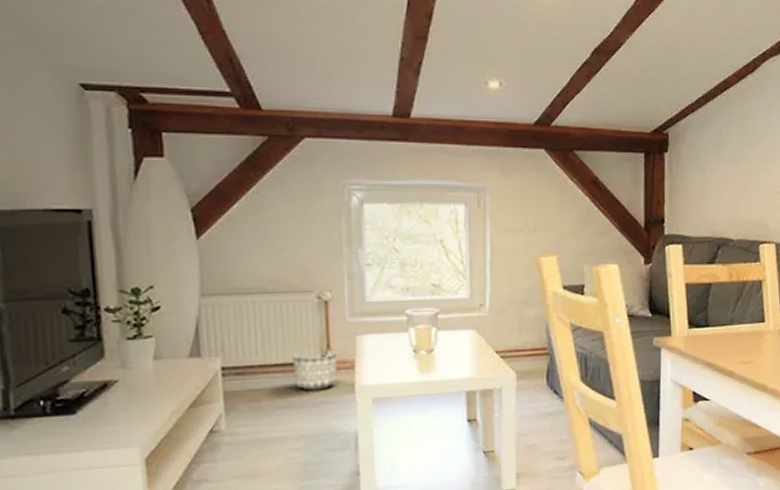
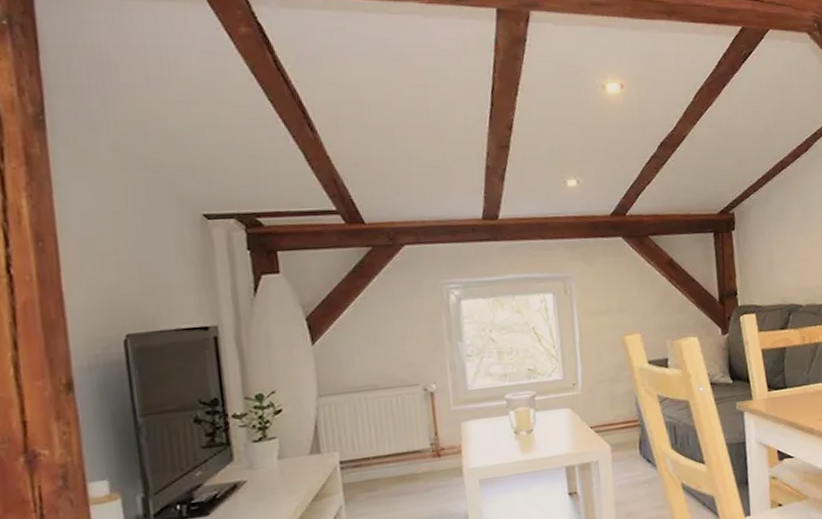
planter: present [291,350,338,391] -> none [403,437,446,477]

